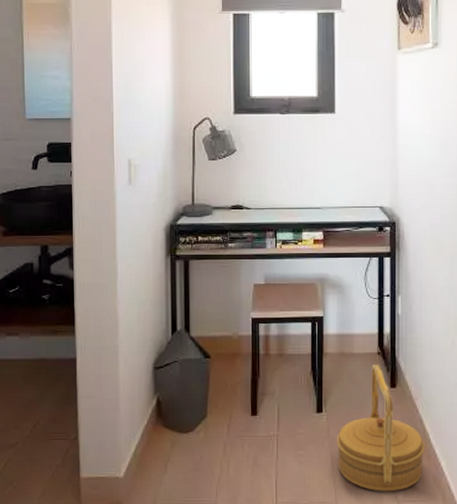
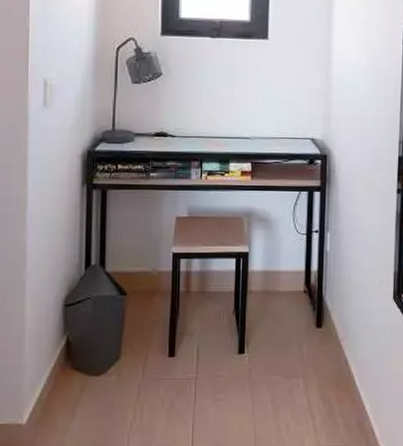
basket: present [336,364,424,492] -> none [257,303,349,437]

